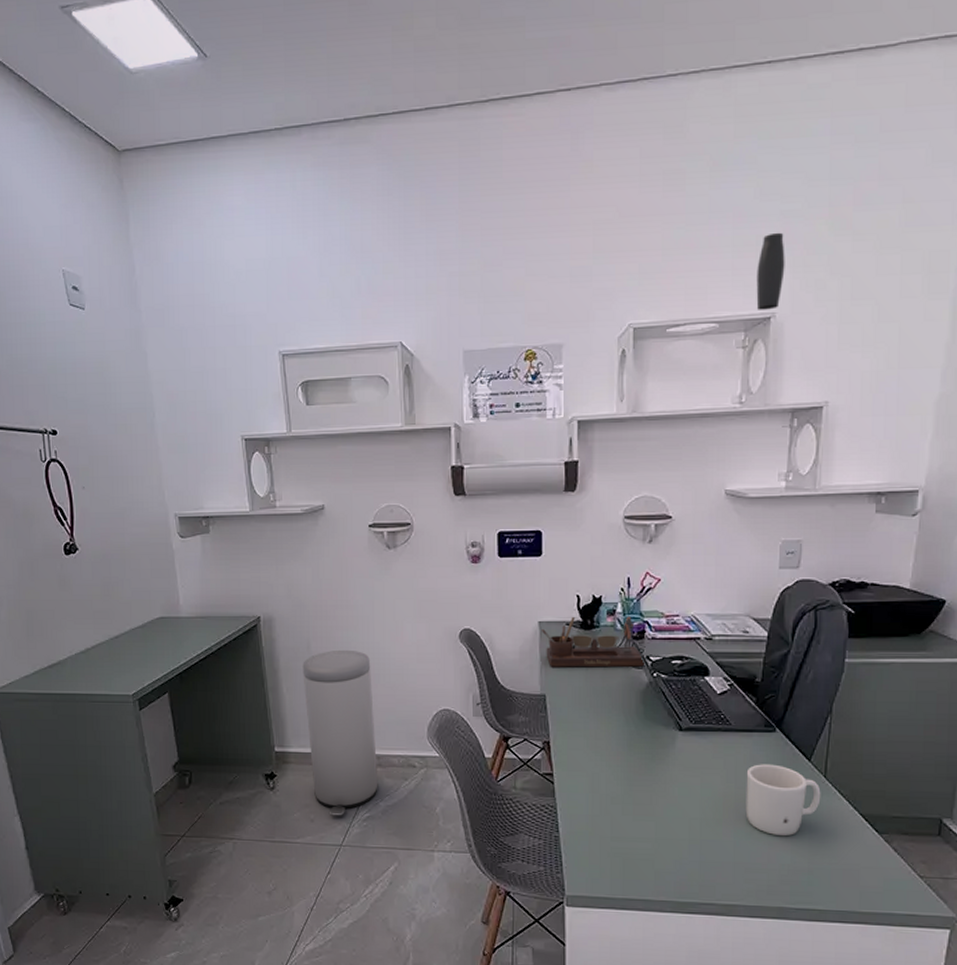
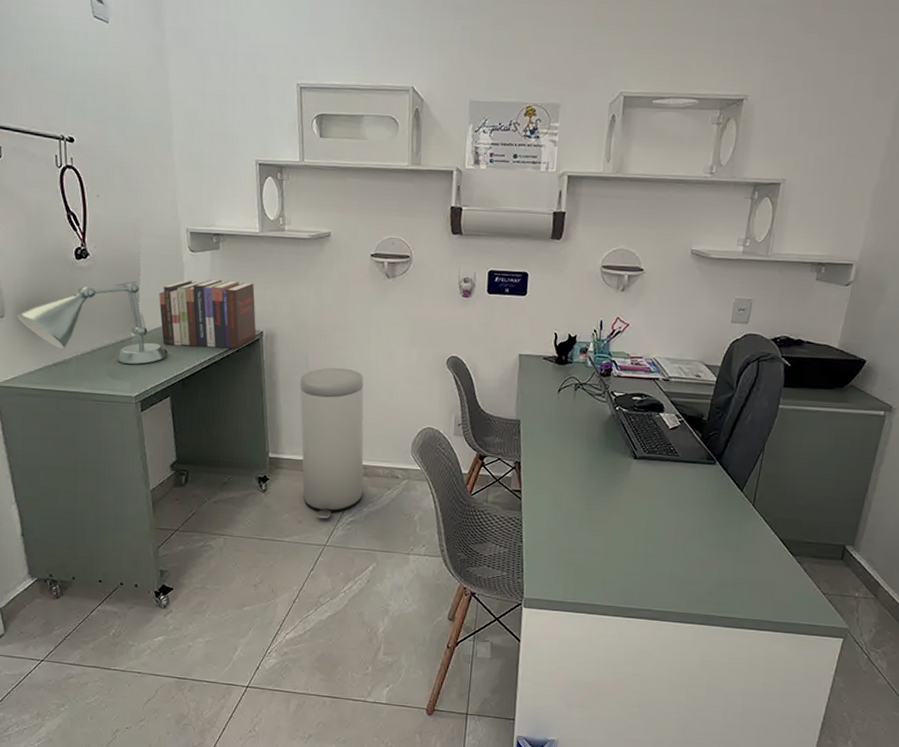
desk lamp: none [9,572,163,662] -> present [16,280,168,365]
books: none [151,564,254,638] -> present [159,279,257,349]
desk organizer: present [542,616,646,668] -> none [521,353,610,401]
mug: present [745,764,821,836] -> none [684,491,749,554]
vase: present [756,232,785,310] -> none [732,23,762,93]

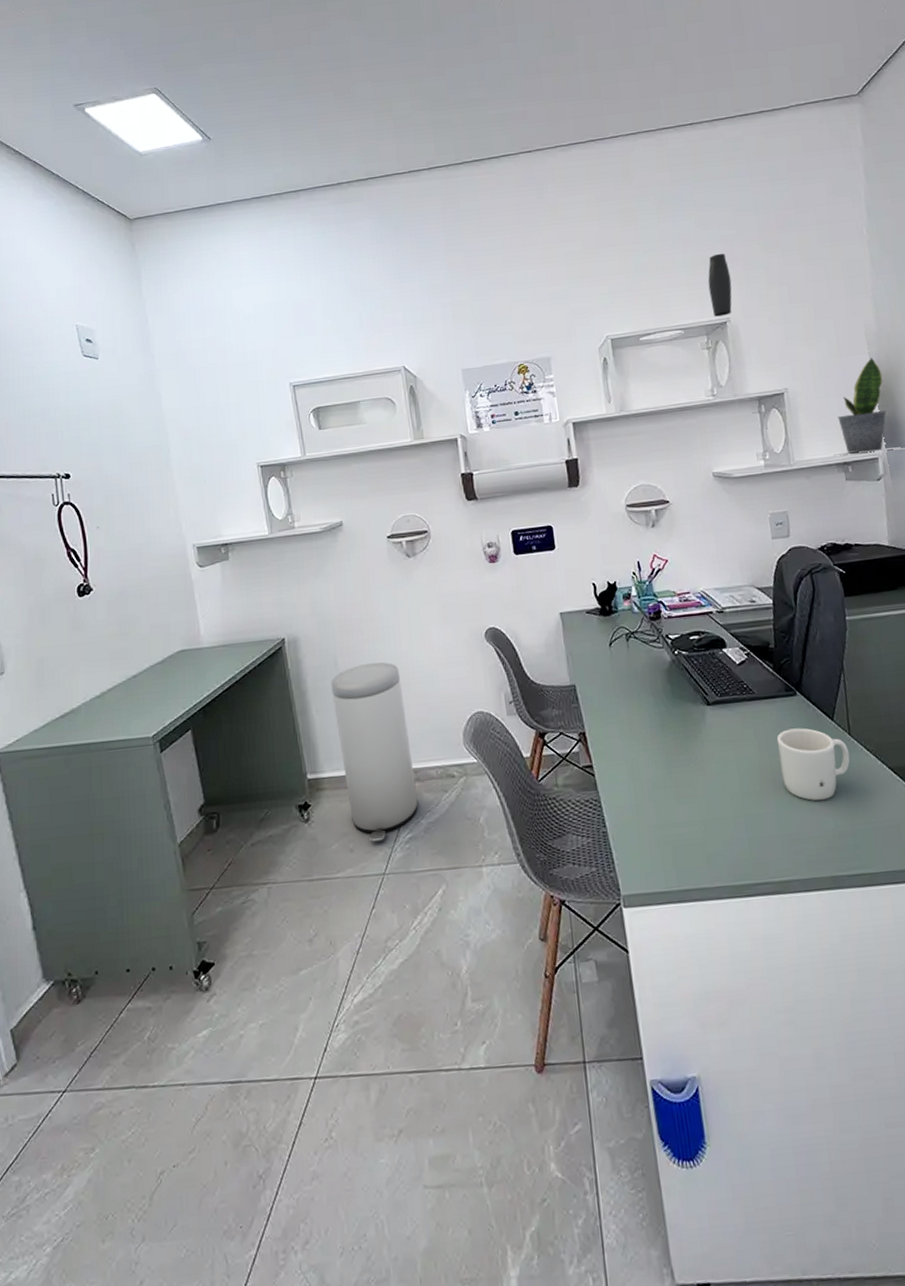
desk lamp: present [16,280,168,365] -> none [18,608,184,702]
books: present [159,279,257,349] -> none [169,588,278,672]
mug: none [684,491,749,554] -> present [776,727,850,801]
vase: none [732,23,762,93] -> present [707,253,732,317]
potted plant: none [825,163,882,257] -> present [837,357,887,454]

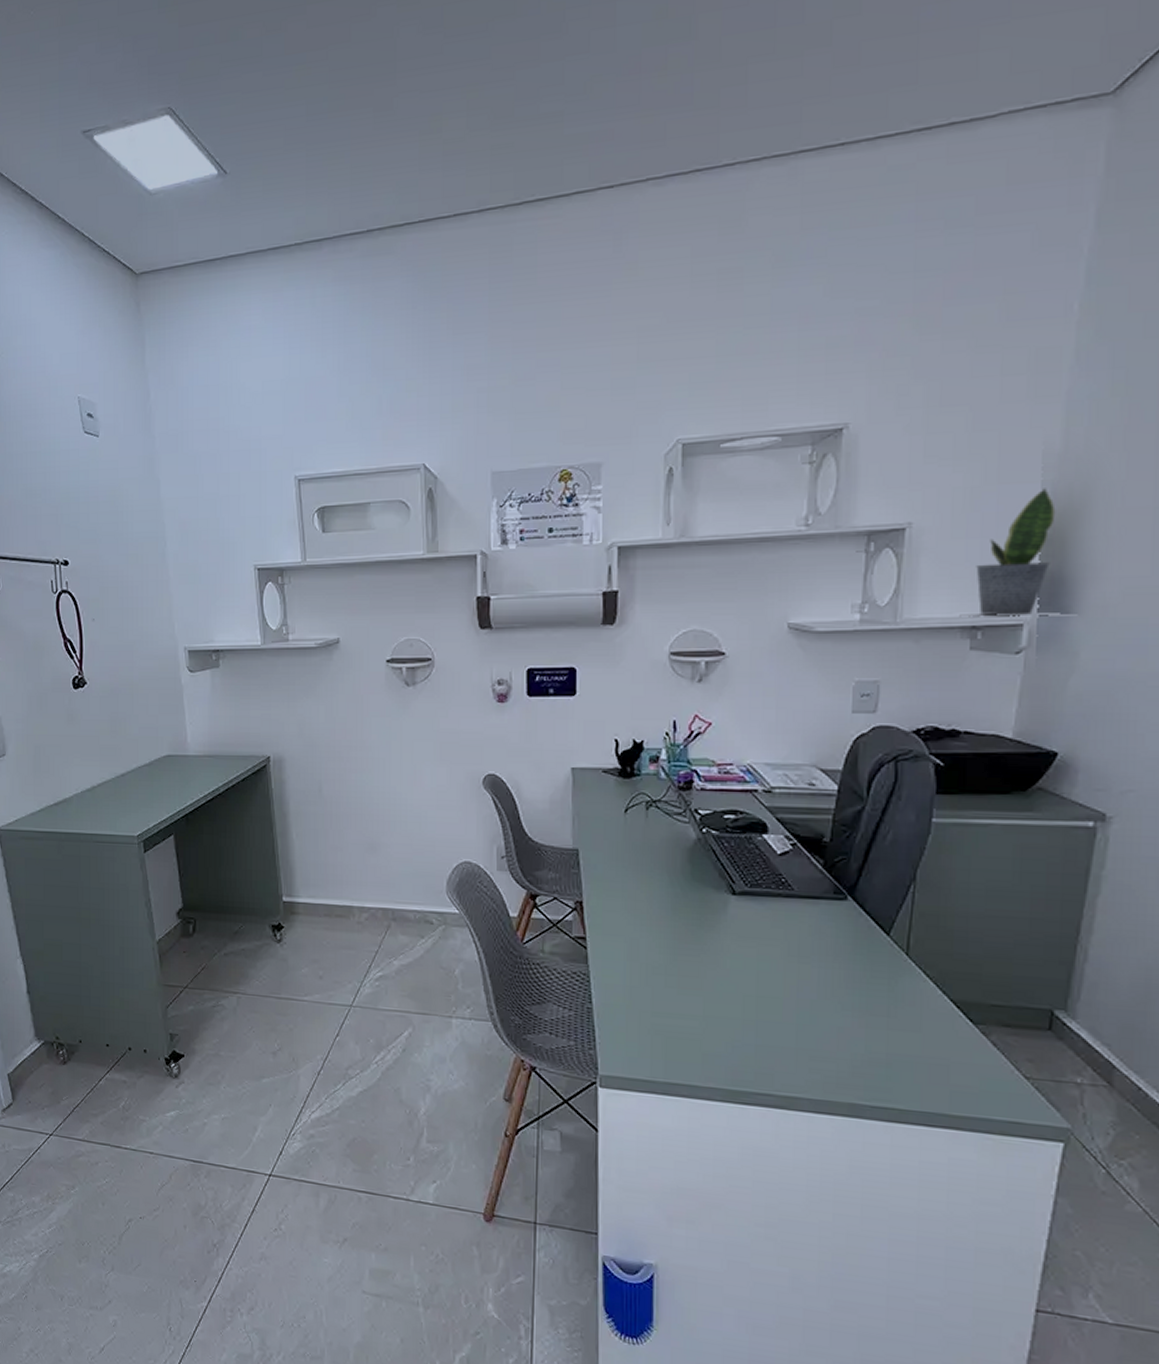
pedal bin: present [331,662,418,842] -> none [313,793,392,974]
vase: present [707,253,732,317] -> none [826,332,861,421]
mug: present [776,727,850,801] -> none [810,936,902,1021]

